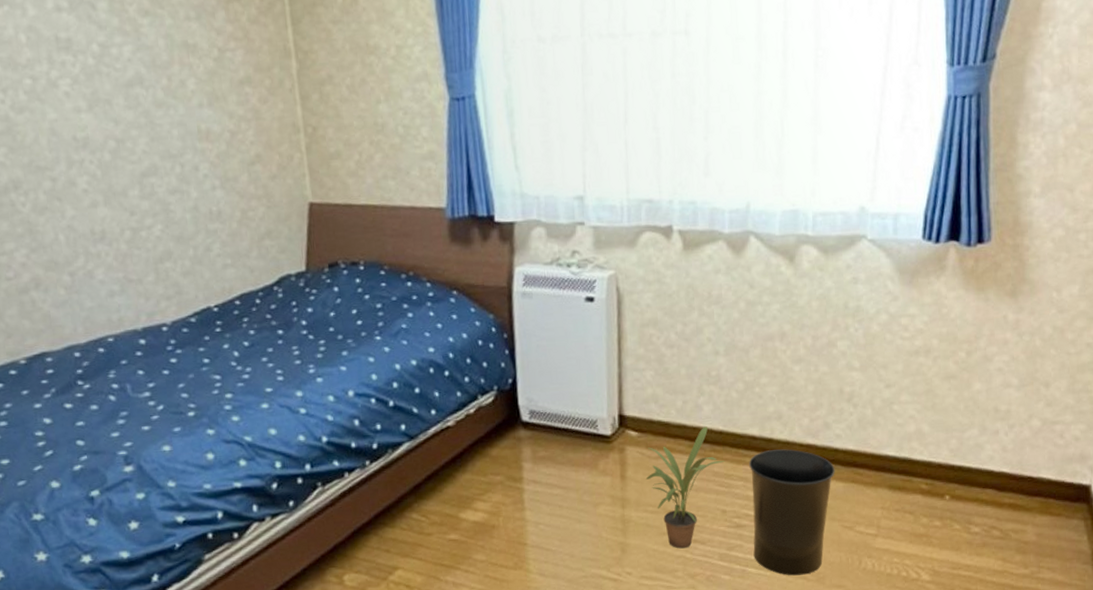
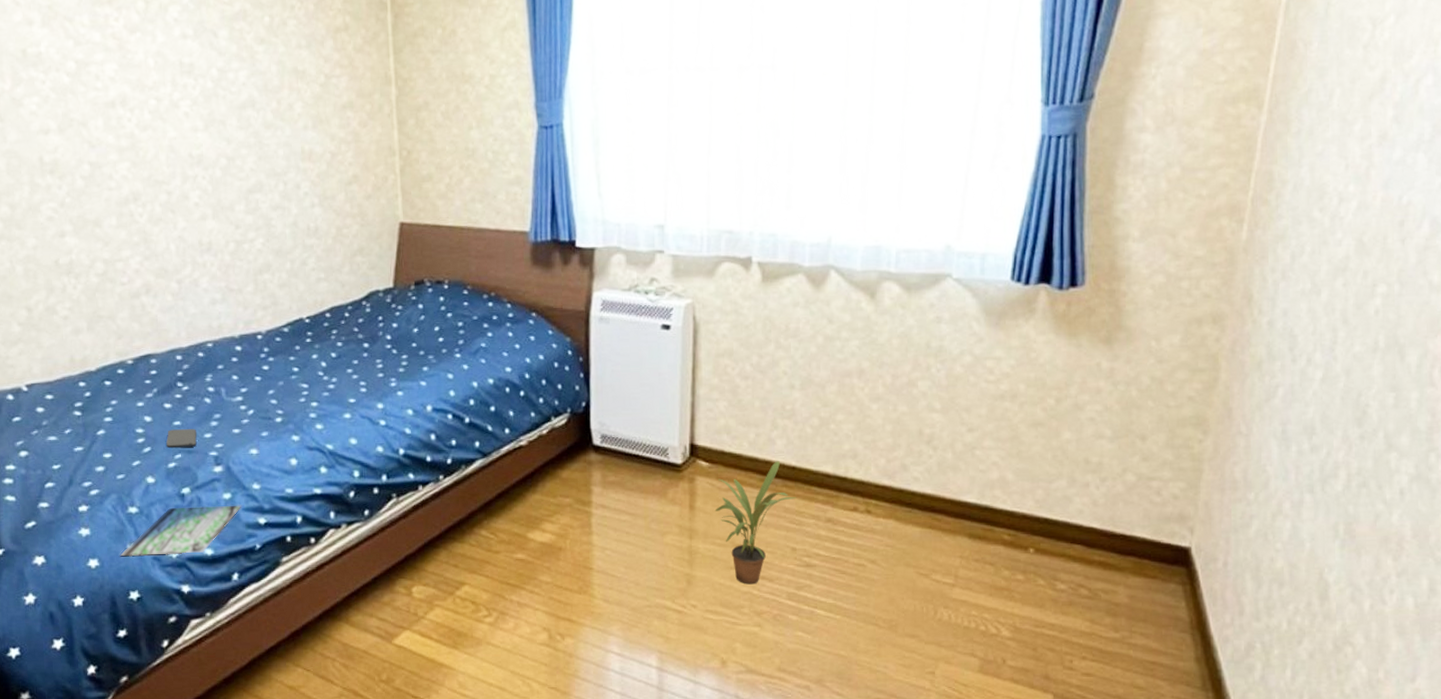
book: none [27,504,158,566] -> present [120,505,242,557]
smartphone: none [69,428,104,451] -> present [166,429,197,449]
waste bin: present [749,449,835,576] -> none [822,489,912,621]

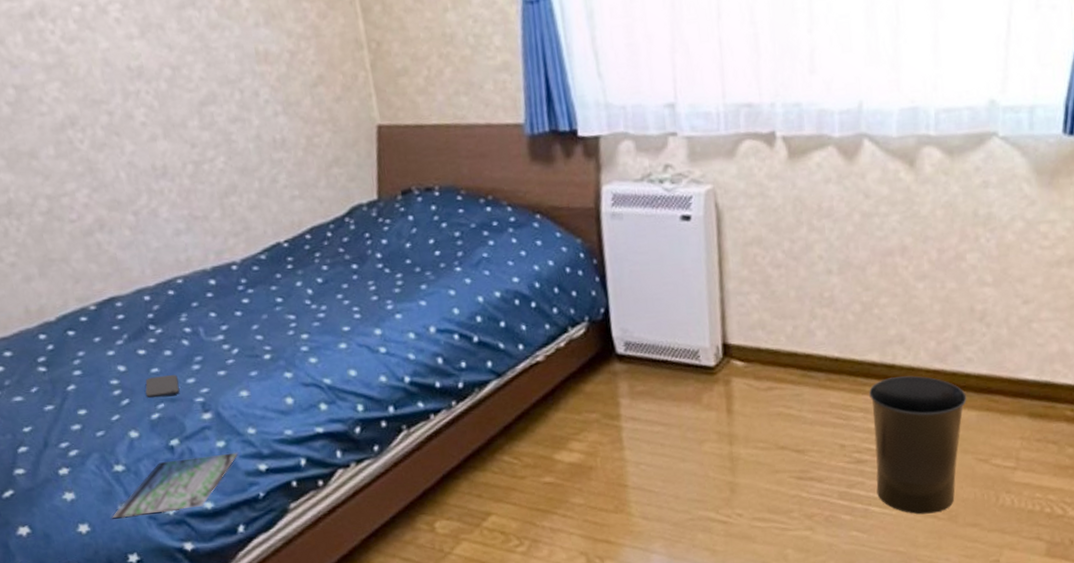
potted plant: present [714,461,796,585] -> none [754,353,842,488]
waste bin: none [822,489,912,621] -> present [869,376,967,514]

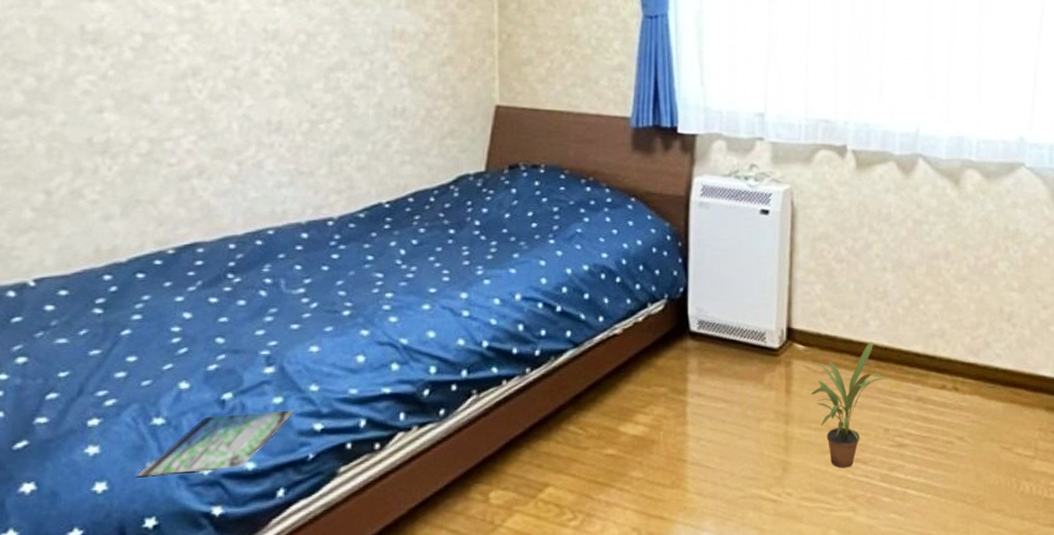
smartphone: present [145,375,180,399] -> none [208,325,246,349]
potted plant: none [754,353,842,488] -> present [810,342,889,468]
waste bin: present [869,376,967,514] -> none [912,367,995,499]

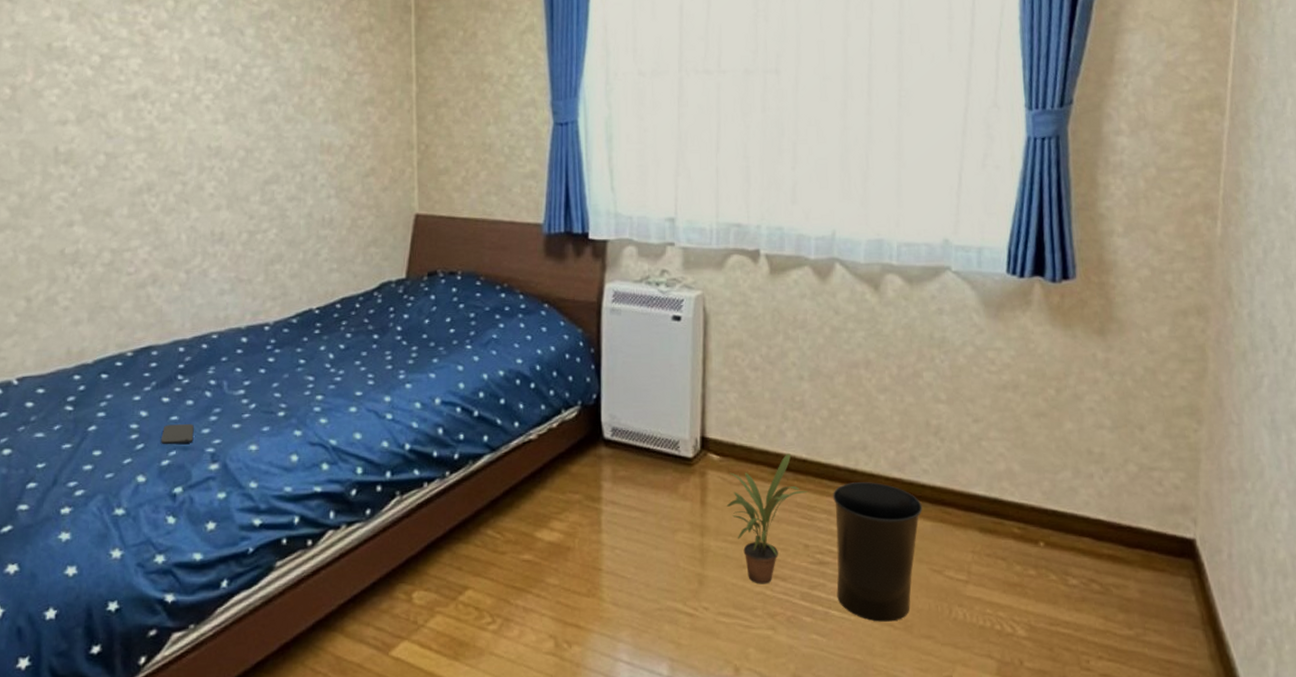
book: present [137,409,296,477] -> none [101,505,237,563]
smartphone: none [208,325,246,349] -> present [161,424,194,445]
waste bin: none [912,367,995,499] -> present [833,482,923,622]

